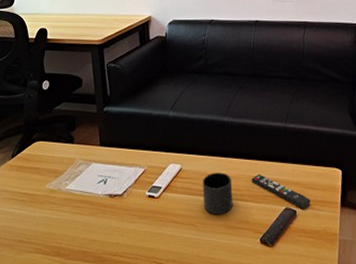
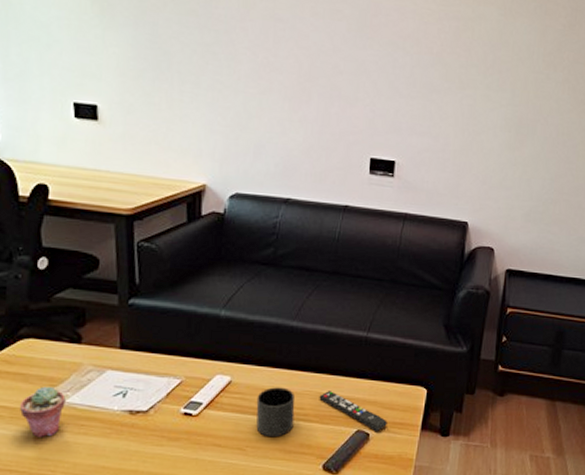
potted succulent: none [35,177,65,216] -> present [19,386,66,437]

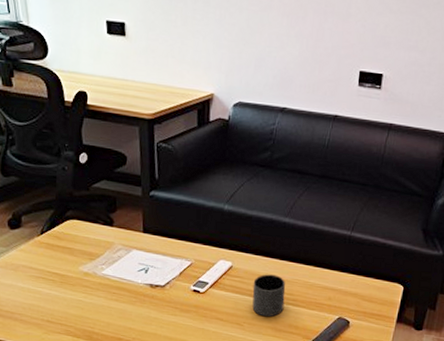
potted succulent: present [19,386,66,437] -> none [67,259,102,300]
remote control: present [319,391,387,432] -> none [306,281,366,321]

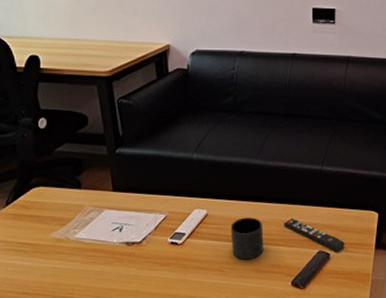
remote control: none [306,281,366,321] -> present [284,218,345,252]

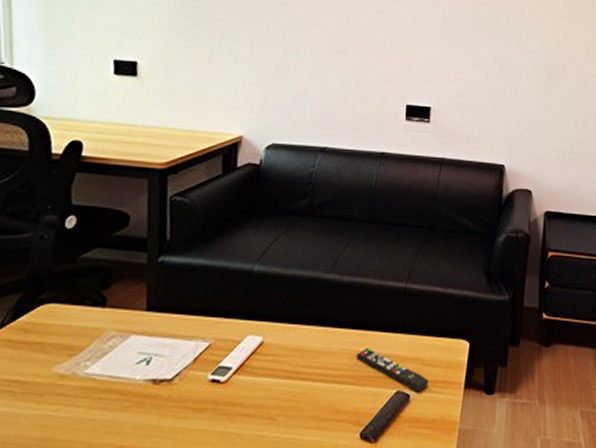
mug: present [230,217,264,260] -> none [289,346,331,404]

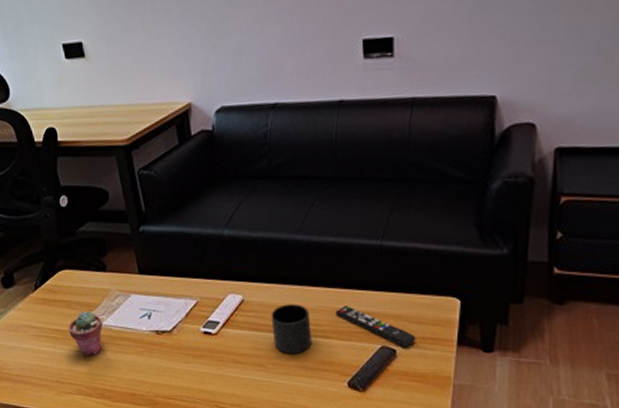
potted succulent: none [32,355,85,414] -> present [67,311,103,355]
mug: none [289,346,331,404] -> present [271,304,312,355]

